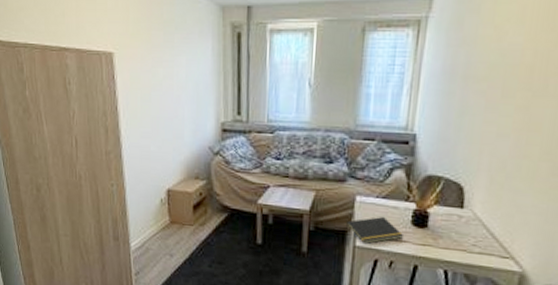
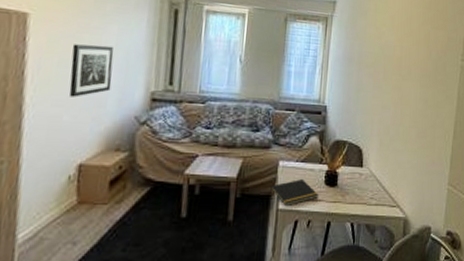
wall art: none [151,78,186,129] -> present [69,44,114,97]

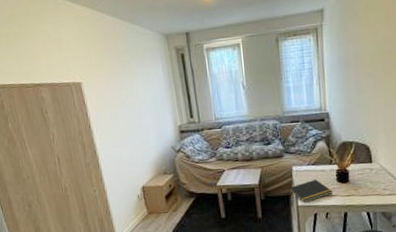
wall art: present [69,44,114,97] -> none [116,95,150,139]

